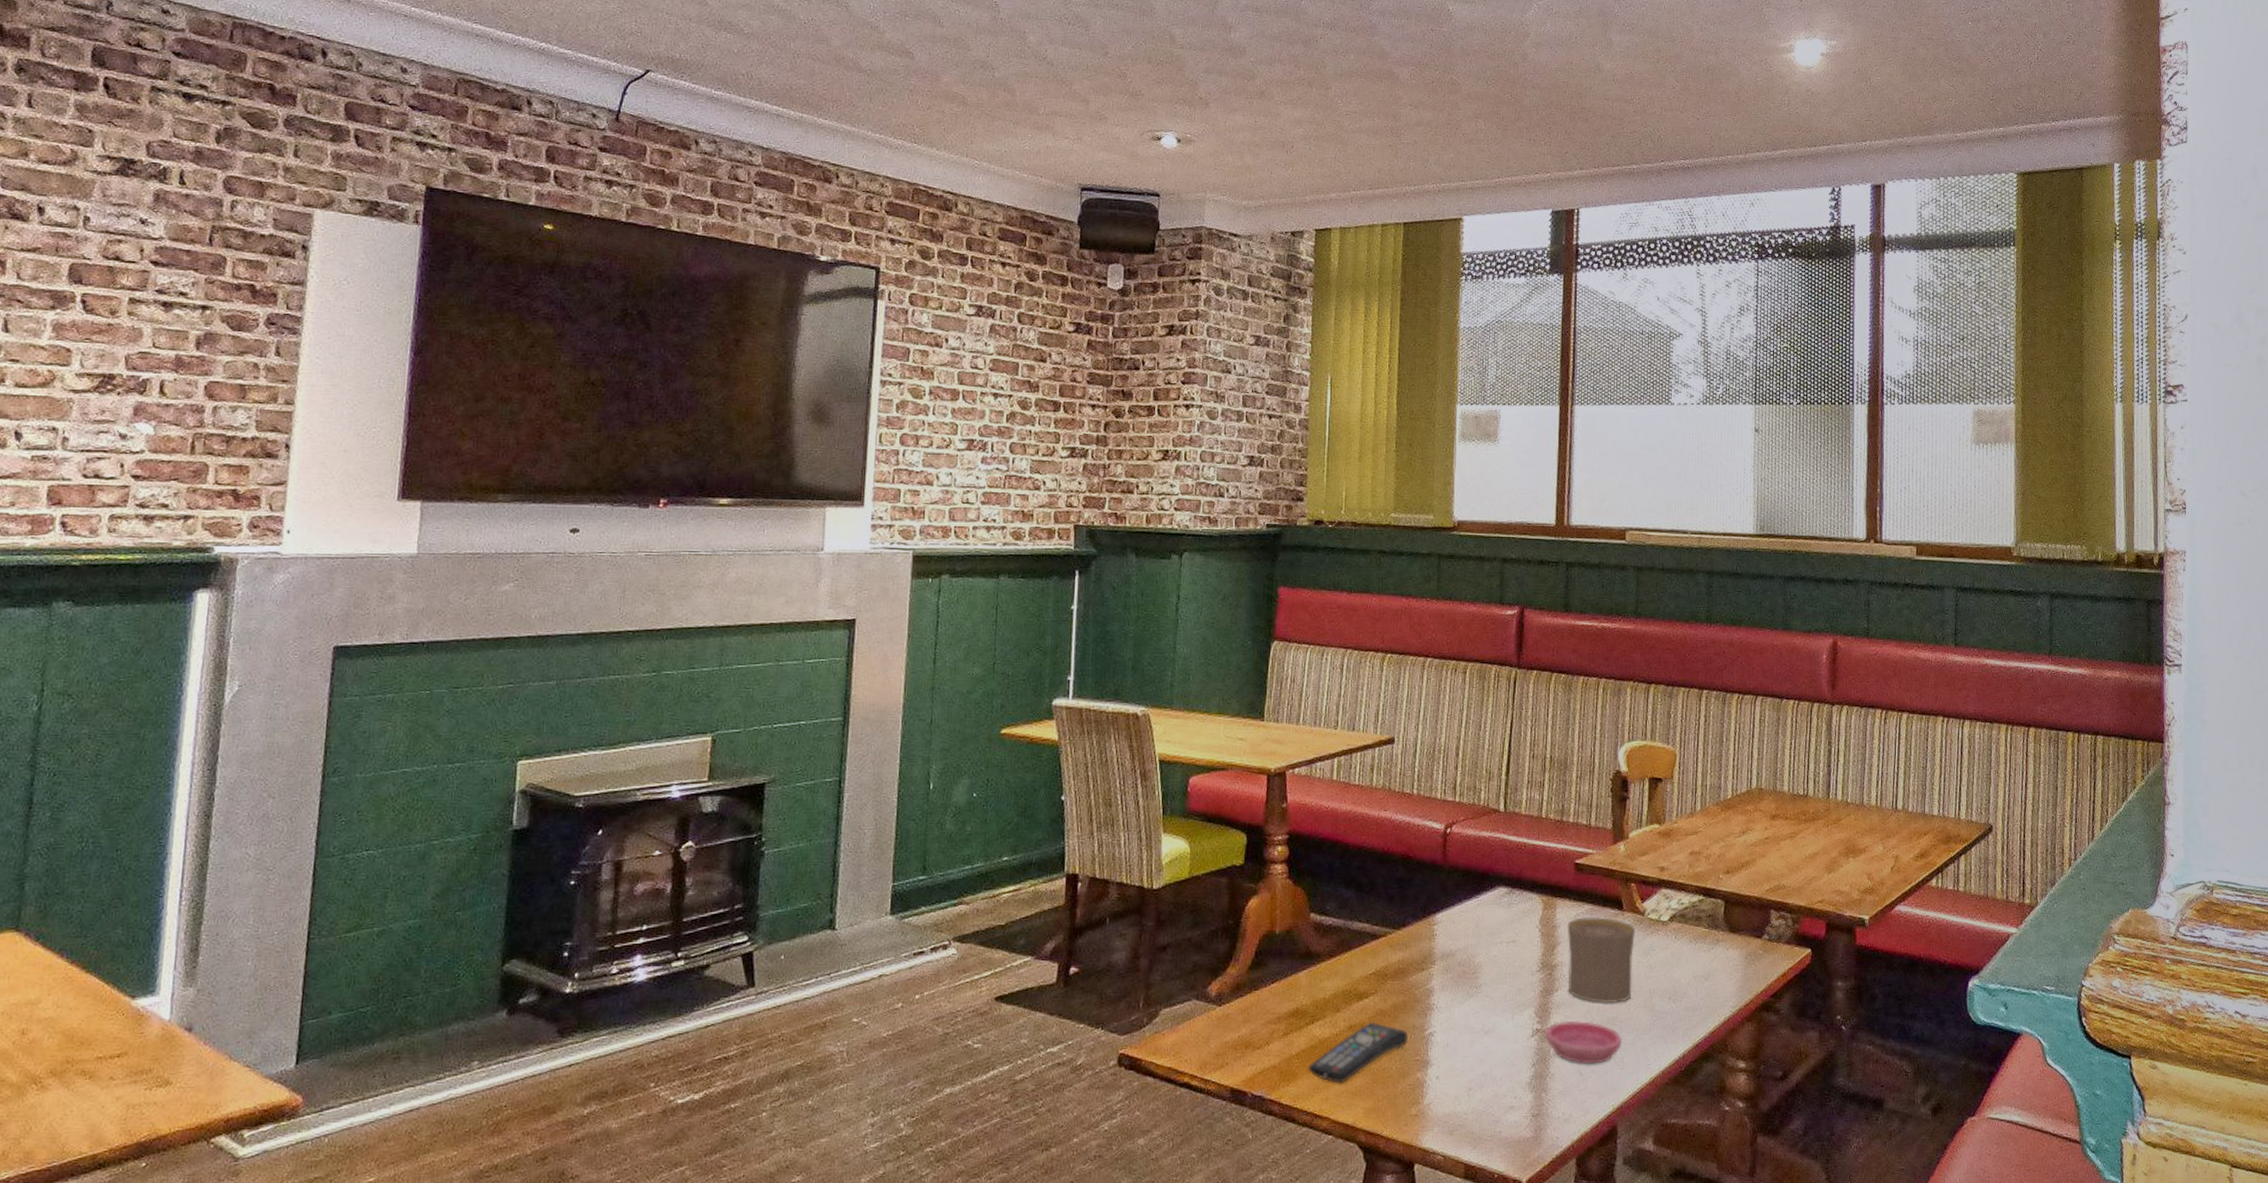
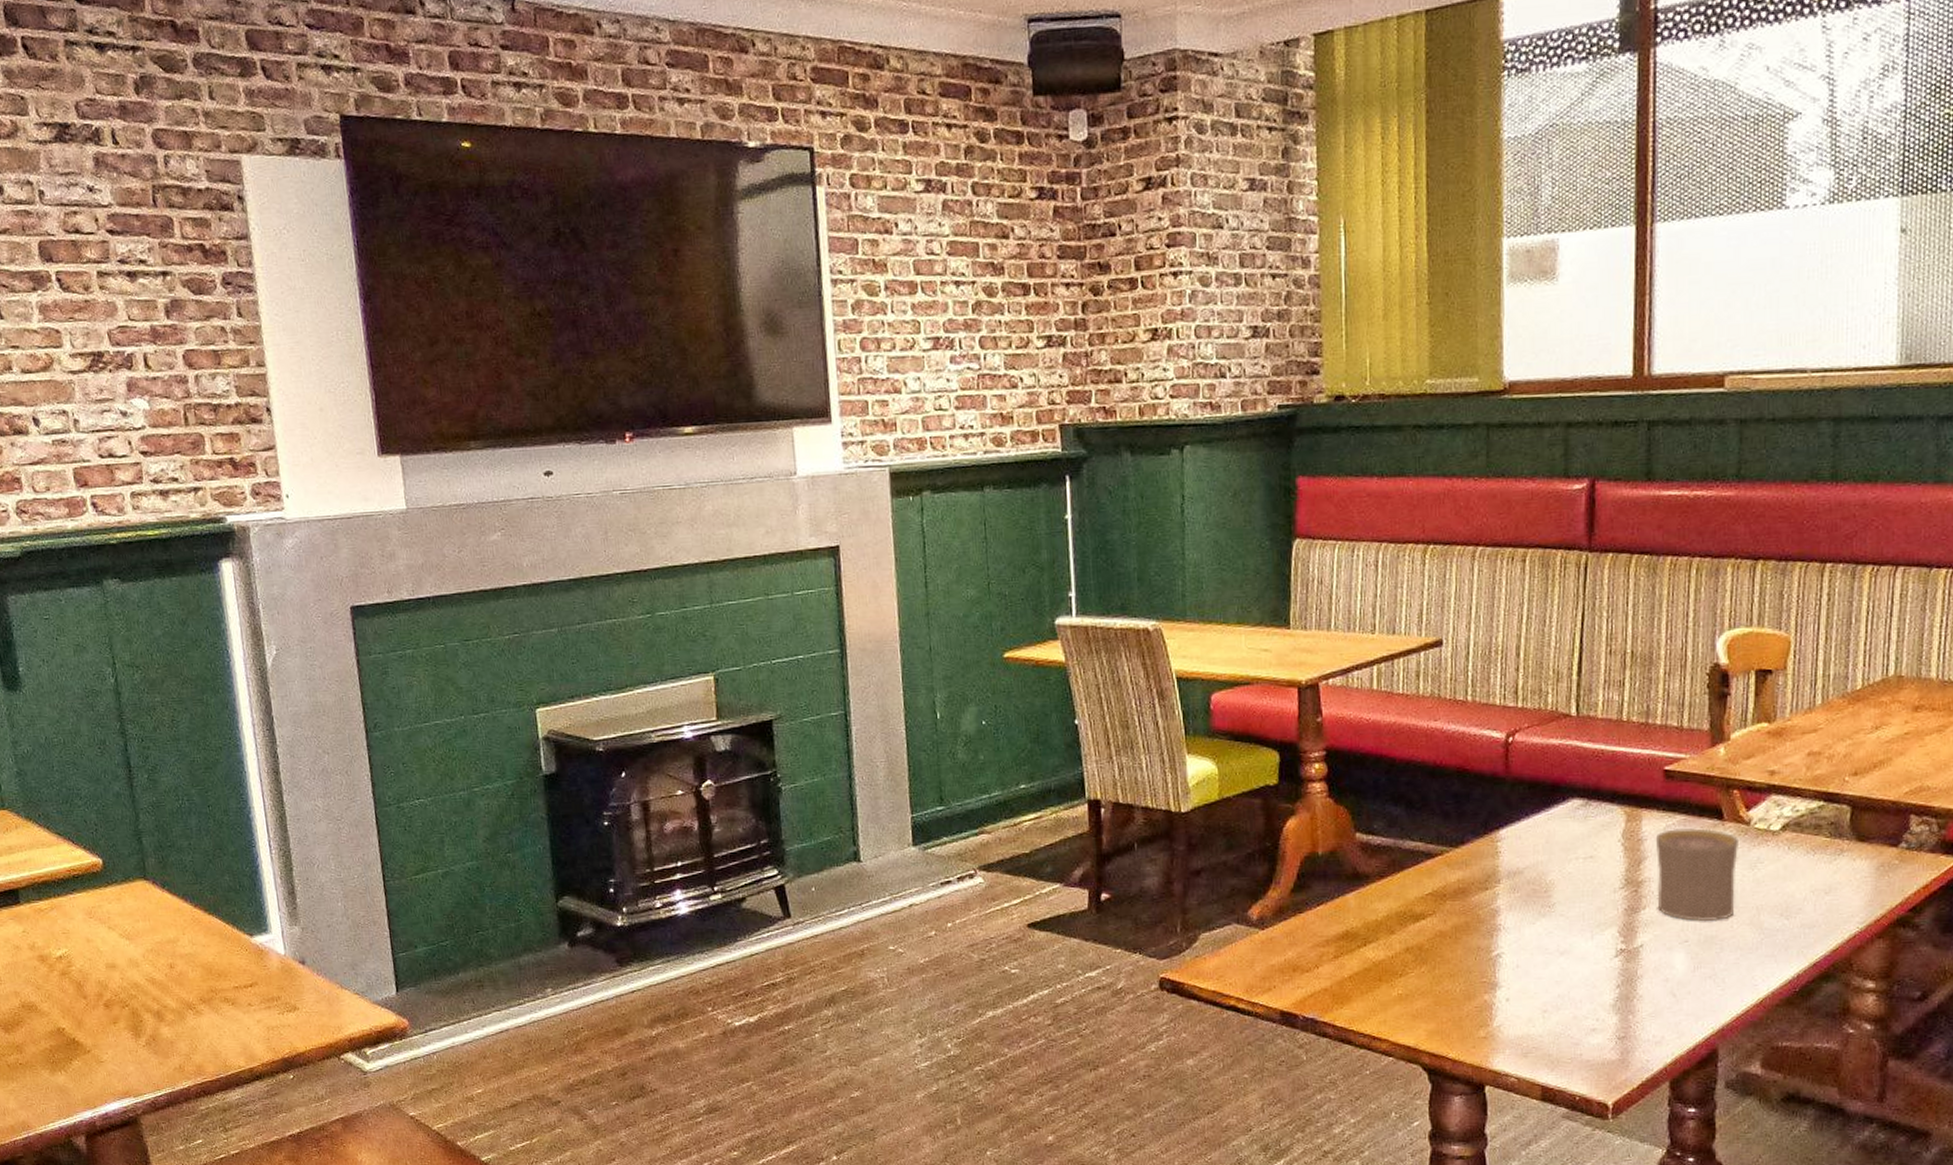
remote control: present [1307,1021,1409,1083] -> none [1362,943,1473,1006]
saucer: present [1544,1020,1623,1064] -> none [1630,939,1724,985]

